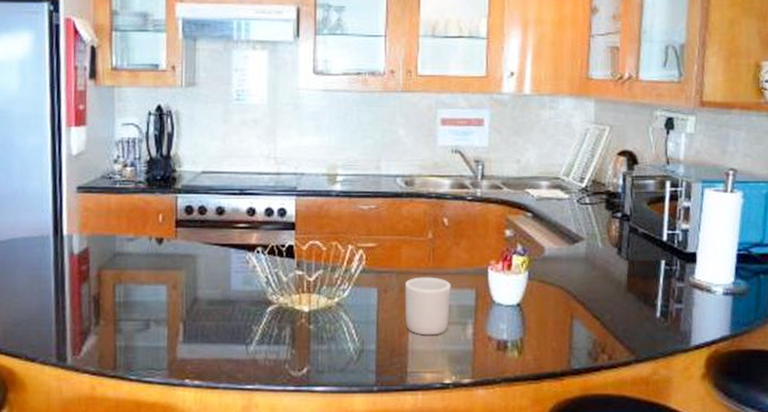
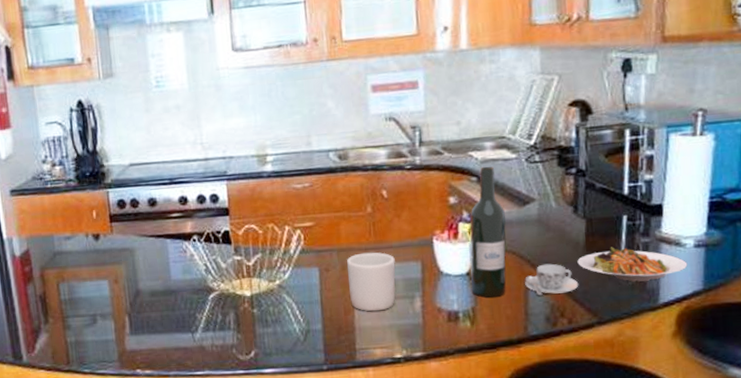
wine bottle: none [520,204,556,329] -> present [470,166,507,298]
teacup: none [570,300,620,331] -> present [525,263,579,296]
salad: none [619,289,717,325] -> present [577,247,688,282]

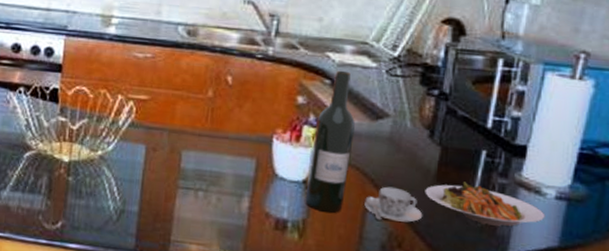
mug: present [346,252,396,312] -> none [173,138,229,204]

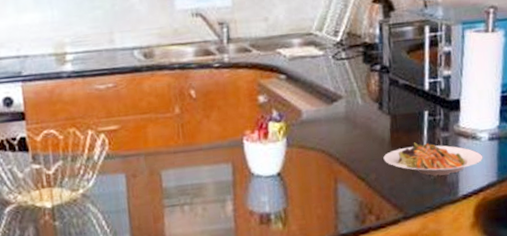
wine bottle: present [305,70,355,213] -> none [279,63,317,198]
teacup: present [364,186,423,222] -> none [334,160,385,194]

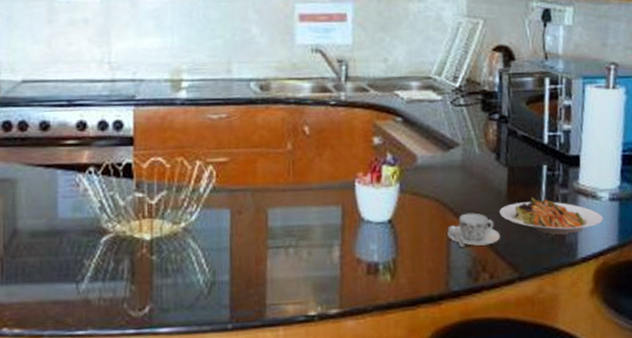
teacup: none [334,160,385,194] -> present [447,213,501,248]

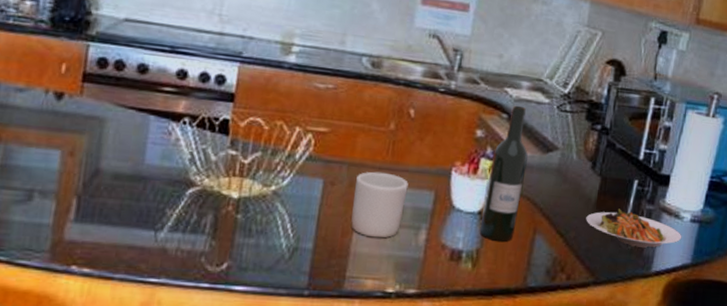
mug: none [261,193,314,262] -> present [351,171,409,238]
wine bottle: none [392,107,430,248] -> present [479,105,528,242]
teacup: present [447,213,501,248] -> none [533,215,584,248]

